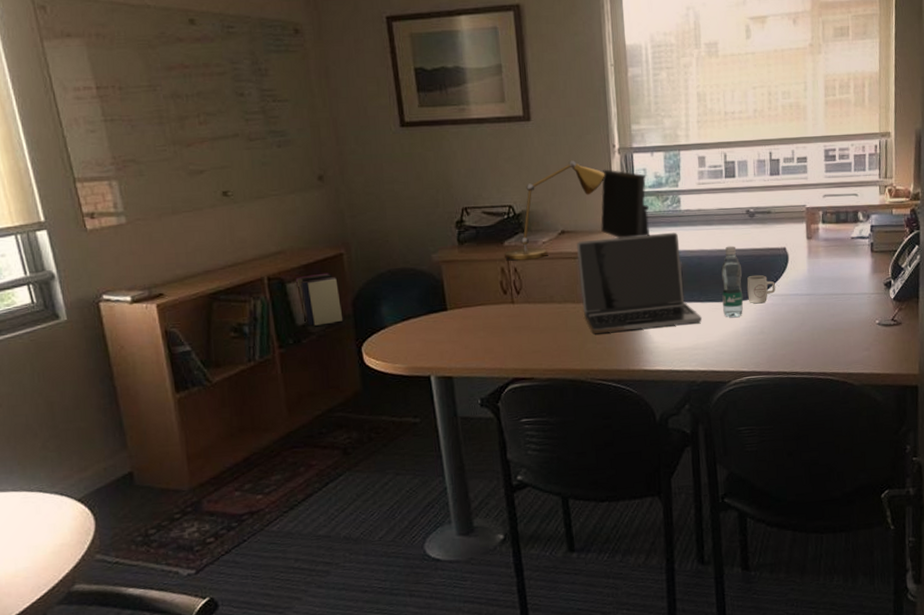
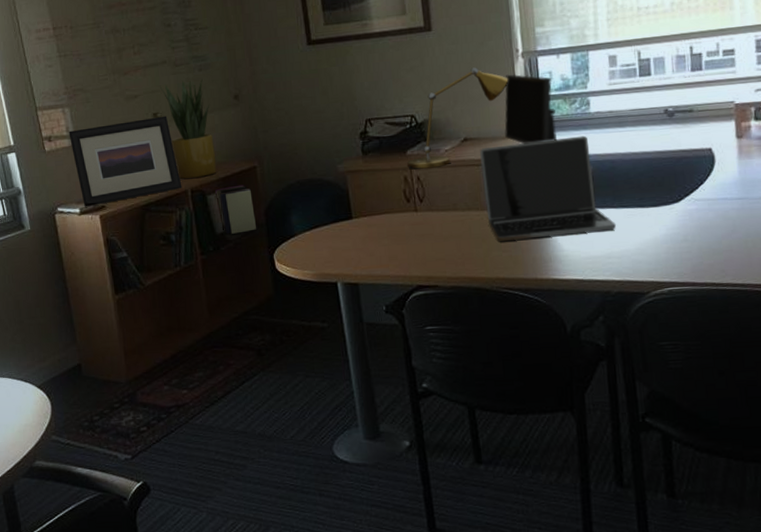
picture frame: none [117,195,257,295] -> present [68,116,182,207]
planter: none [231,157,298,266] -> present [160,80,217,180]
bottle: present [721,245,744,317] -> none [637,148,663,224]
mug: present [746,274,776,304] -> none [666,178,700,209]

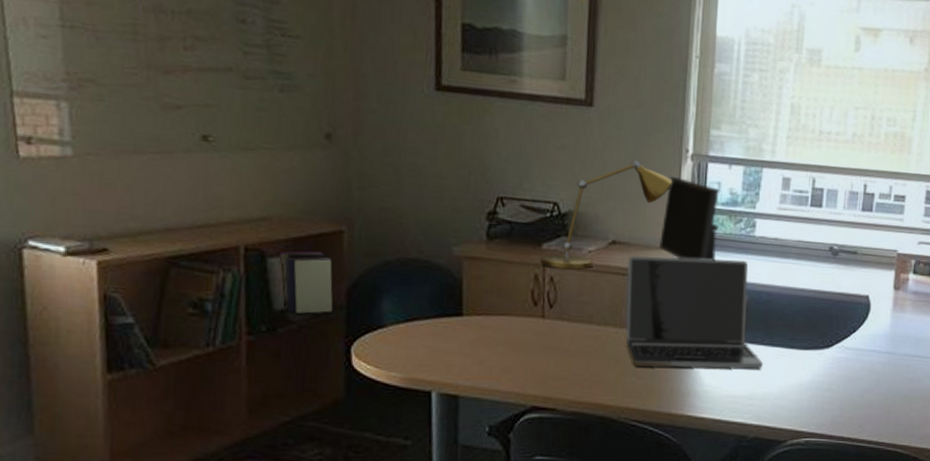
picture frame: present [68,116,182,207] -> none [62,135,233,247]
planter: present [160,80,217,180] -> none [217,99,289,233]

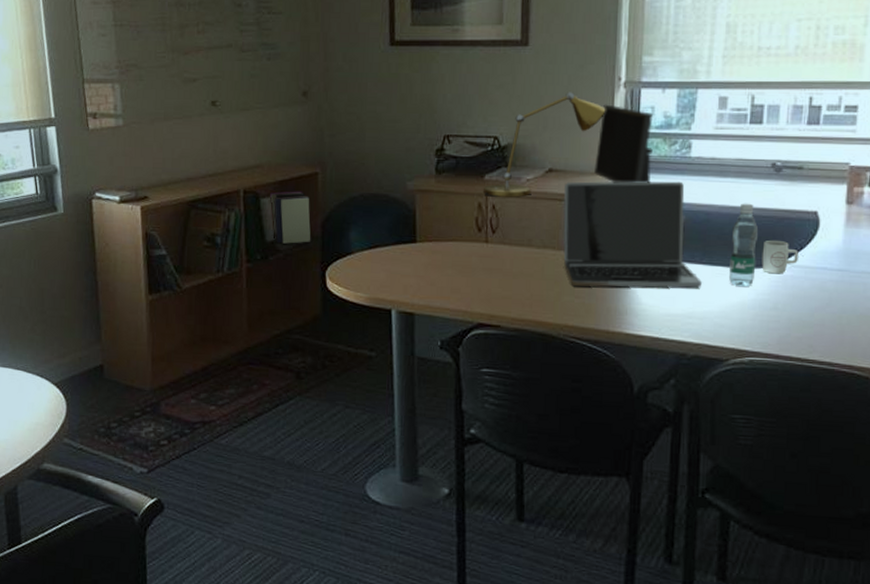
bottle: none [788,285,817,368] -> present [729,203,759,286]
mug: none [818,322,852,356] -> present [761,239,799,274]

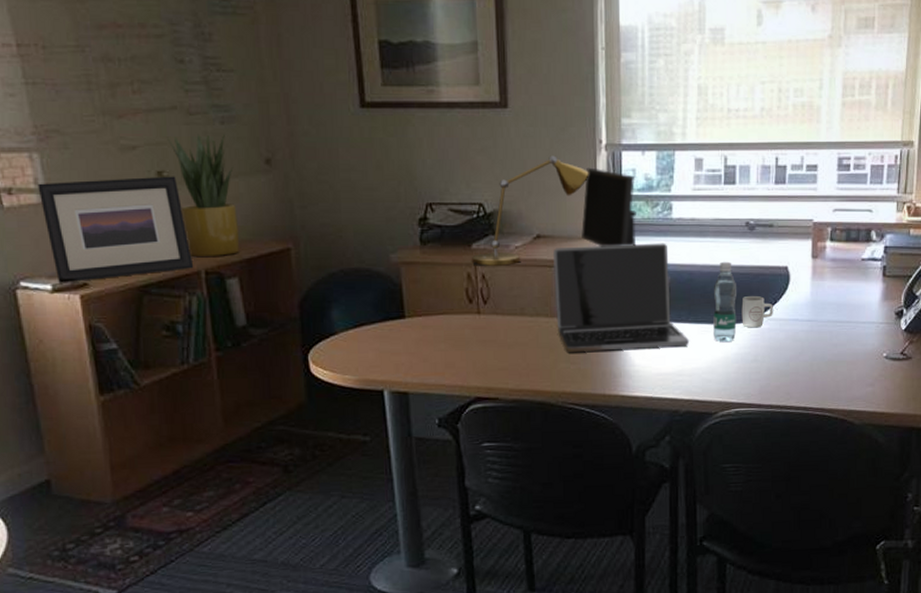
picture frame: none [116,105,235,196] -> present [37,176,194,283]
planter: none [222,69,275,178] -> present [167,134,240,258]
books: present [270,191,311,244] -> none [237,269,289,328]

